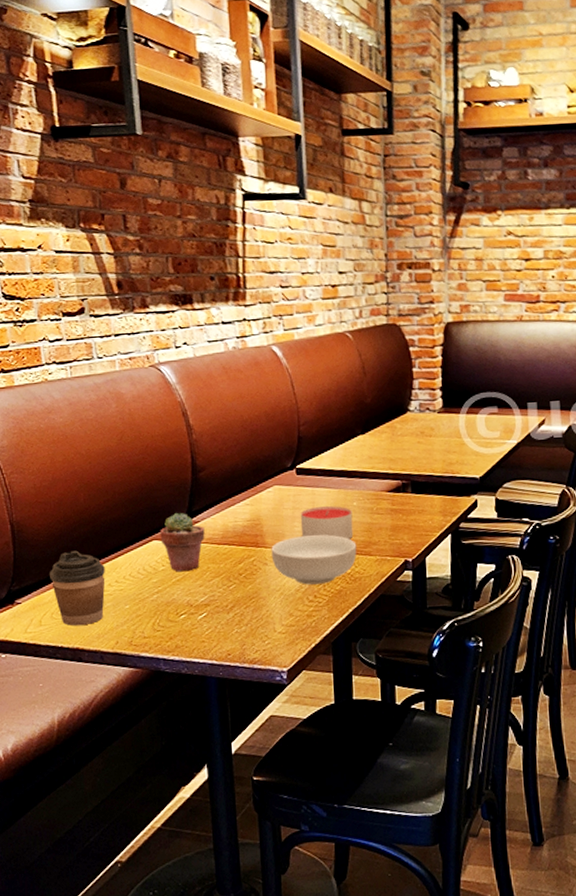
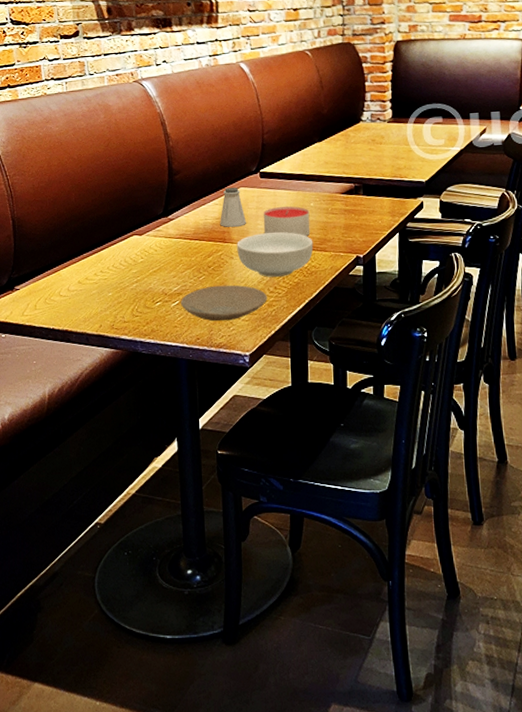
coffee cup: present [50,550,105,626] -> none [44,243,92,311]
potted succulent: present [160,512,205,572] -> none [140,210,179,264]
plate: none [208,594,306,635] -> present [181,285,267,322]
saltshaker: none [251,485,281,530] -> present [220,187,246,227]

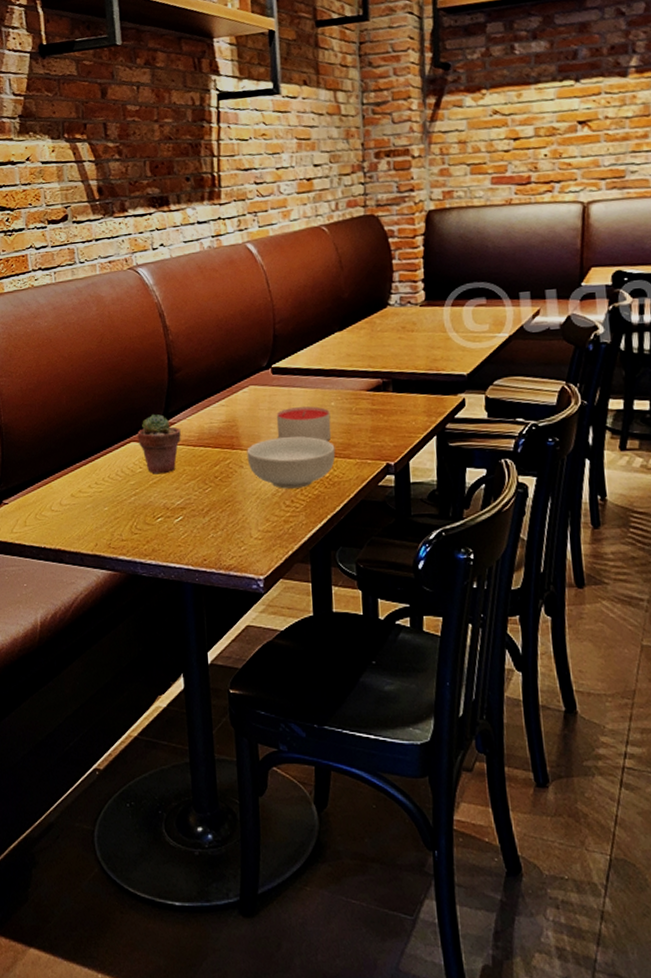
potted succulent: none [140,210,179,264] -> present [137,414,181,475]
plate: present [181,285,267,322] -> none [185,498,283,540]
saltshaker: present [220,187,246,227] -> none [227,385,257,432]

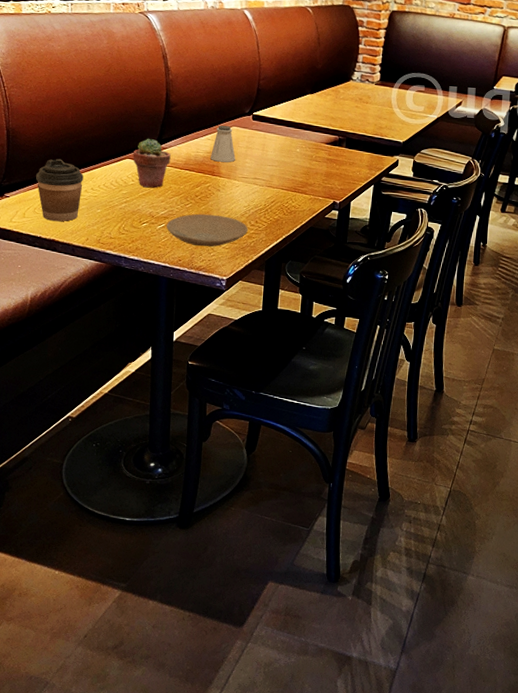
coffee cup: none [34,452,86,527] -> present [36,158,84,222]
plate: none [185,498,283,540] -> present [166,213,248,247]
saltshaker: none [227,385,257,432] -> present [210,125,235,162]
cereal bowl: present [247,436,336,490] -> none [224,171,296,213]
candle: present [276,406,332,442] -> none [251,149,295,179]

